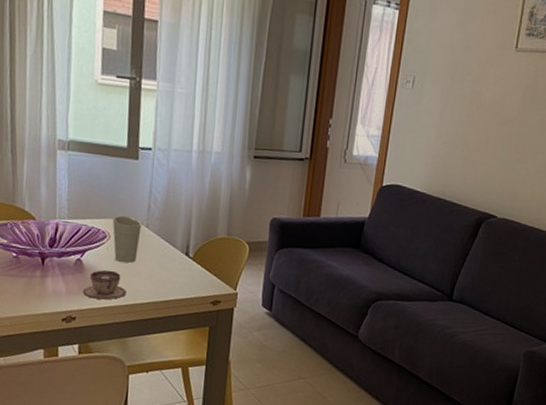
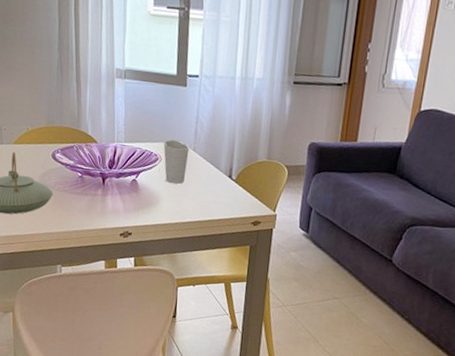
teacup: present [82,270,126,300] -> none [137,190,176,218]

